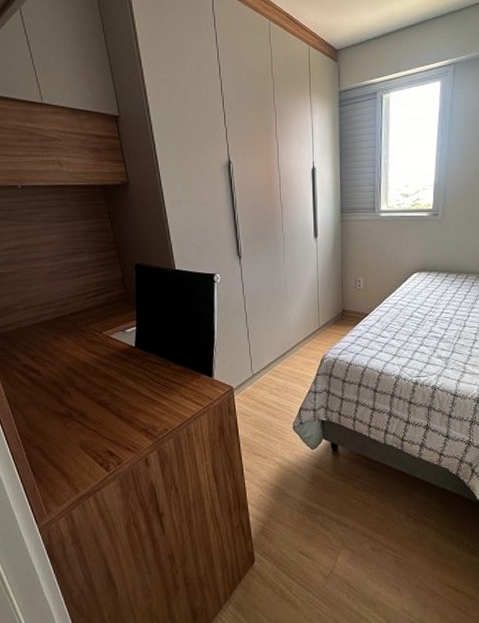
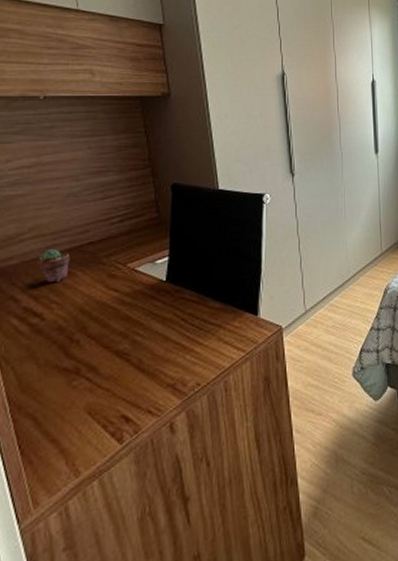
potted succulent: none [30,318,56,346] -> present [37,249,70,283]

